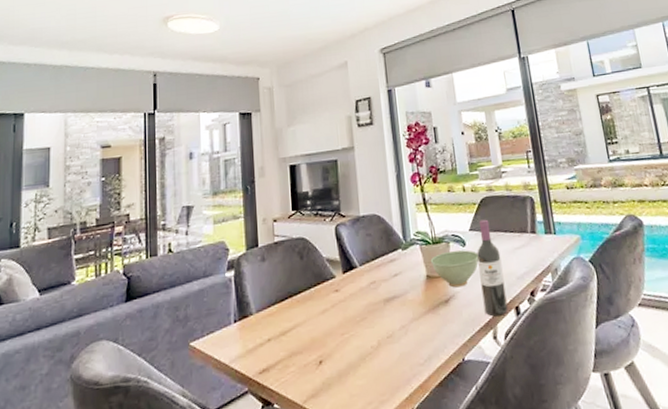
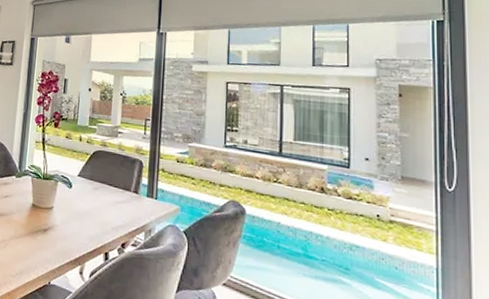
bowl: present [430,250,479,288] -> none [38,188,82,222]
wine bottle: present [477,219,508,317] -> none [76,169,102,256]

